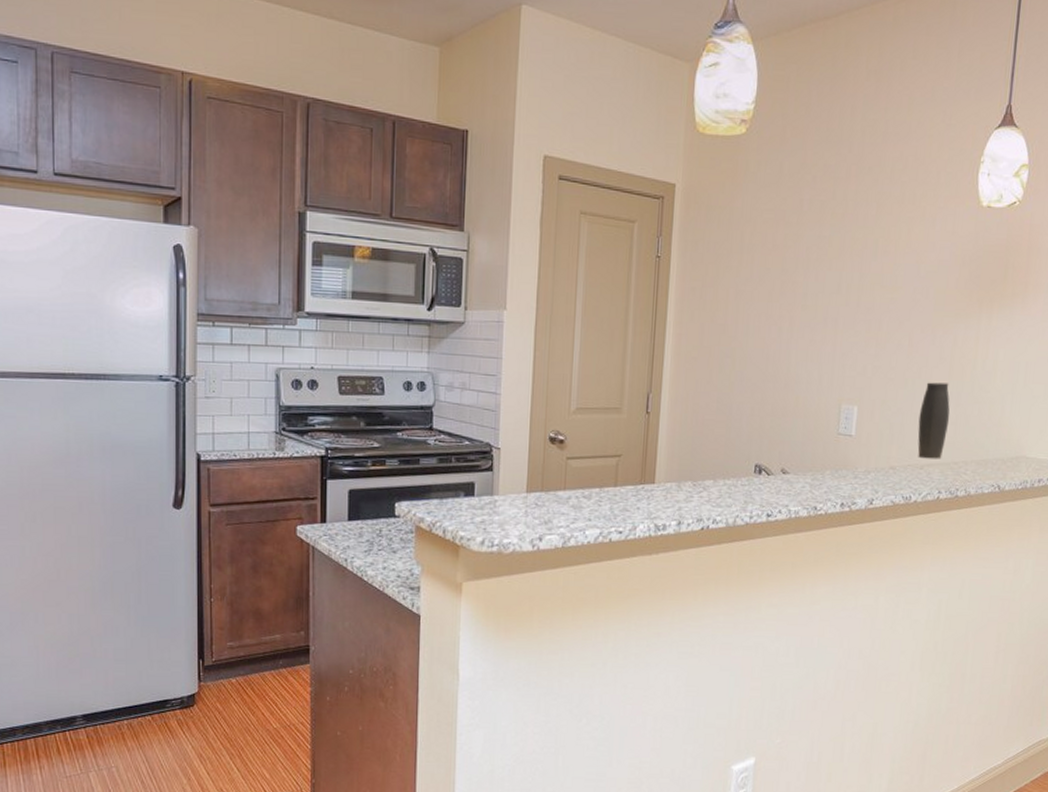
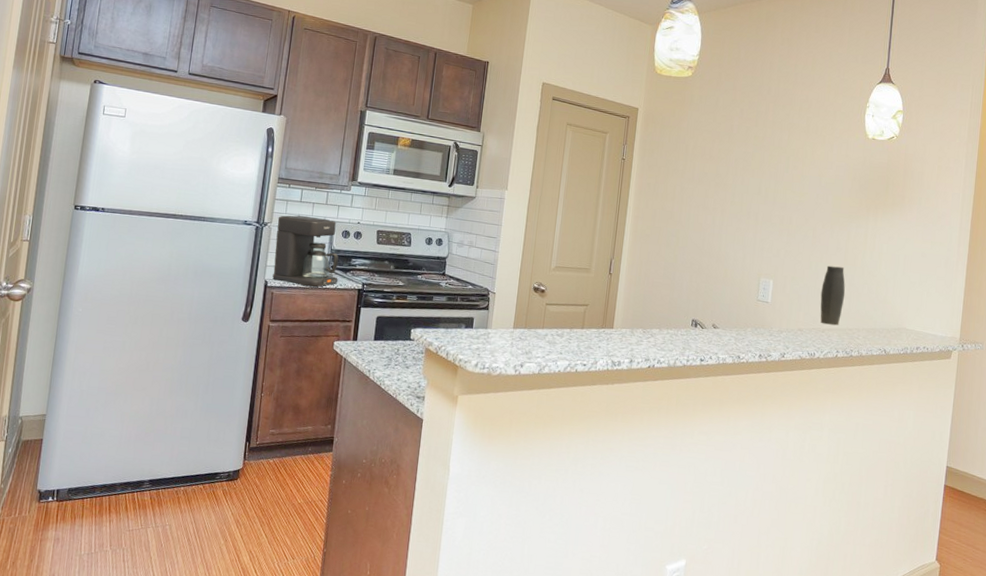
coffee maker: none [203,363,293,458] -> present [272,215,339,288]

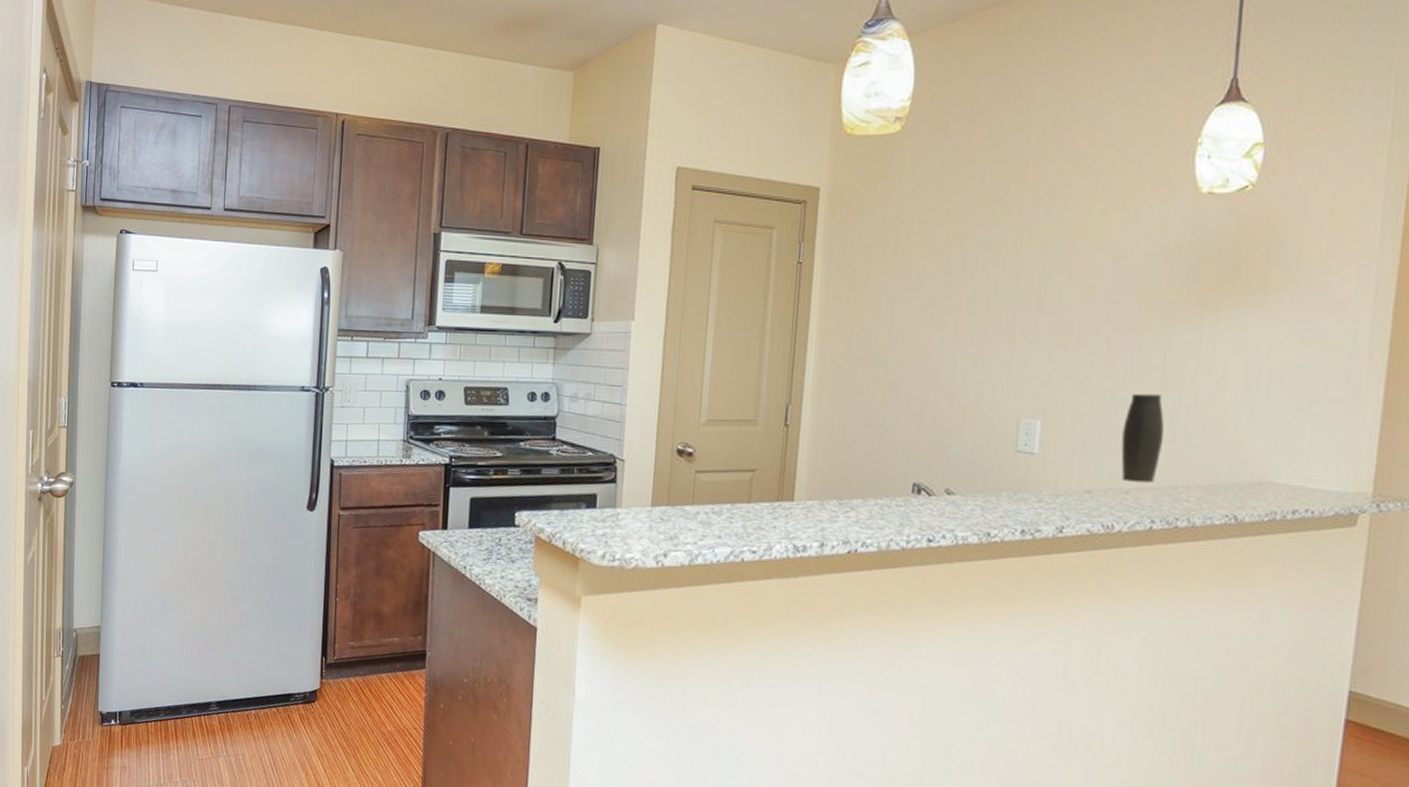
coffee maker: present [272,215,339,288] -> none [339,374,419,465]

